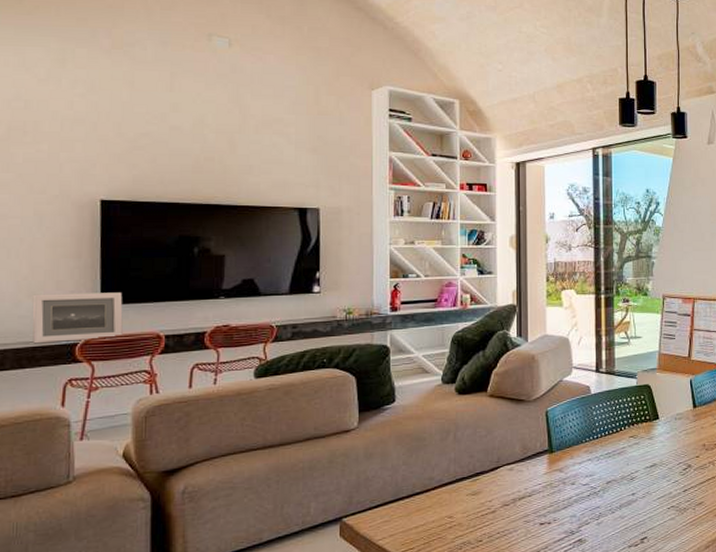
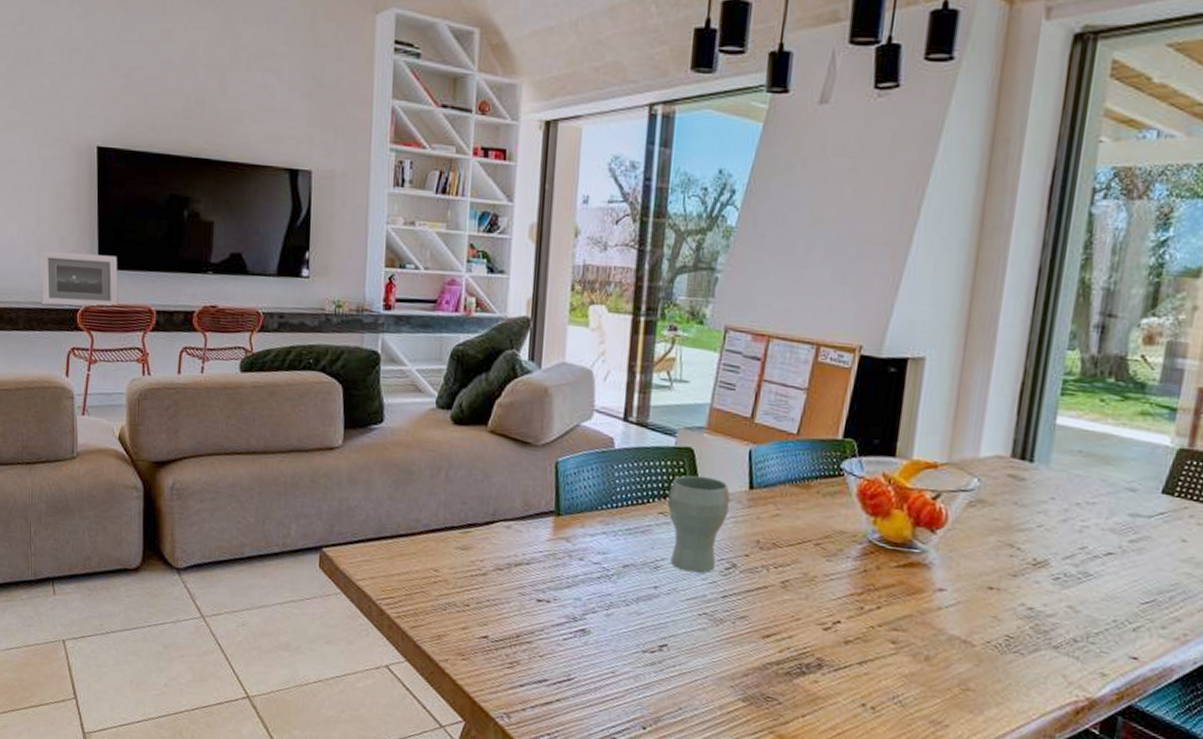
cup: none [636,404,681,477] -> present [667,475,731,573]

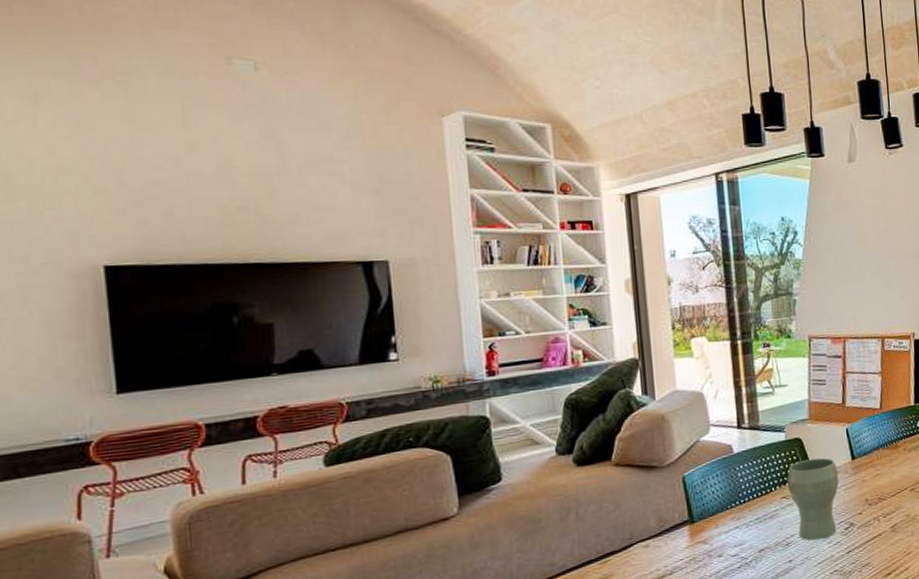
picture frame: present [39,250,118,309] -> none [25,376,150,447]

